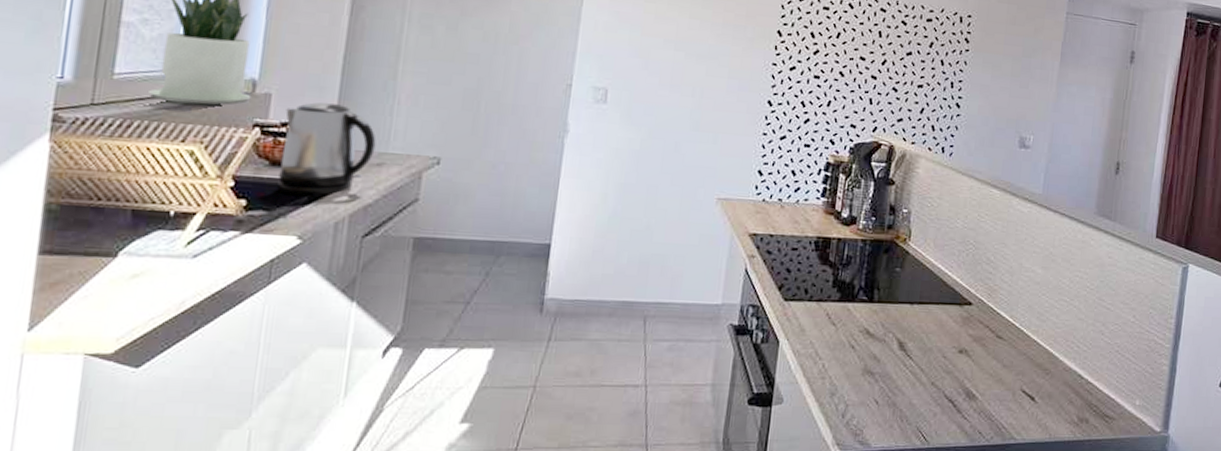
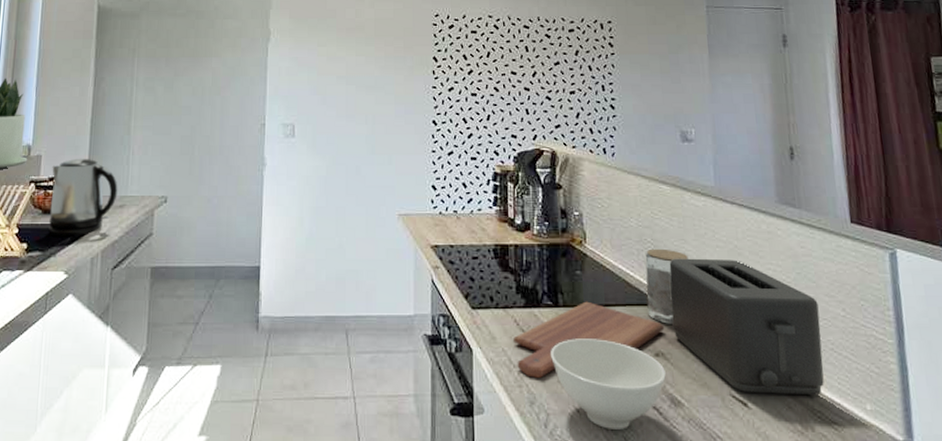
cutting board: none [822,298,972,370] -> present [513,301,665,378]
bowl: none [857,333,966,421] -> present [550,338,666,431]
jar: none [958,250,1006,323] -> present [645,248,688,324]
toaster: none [979,261,1113,392] -> present [669,258,824,396]

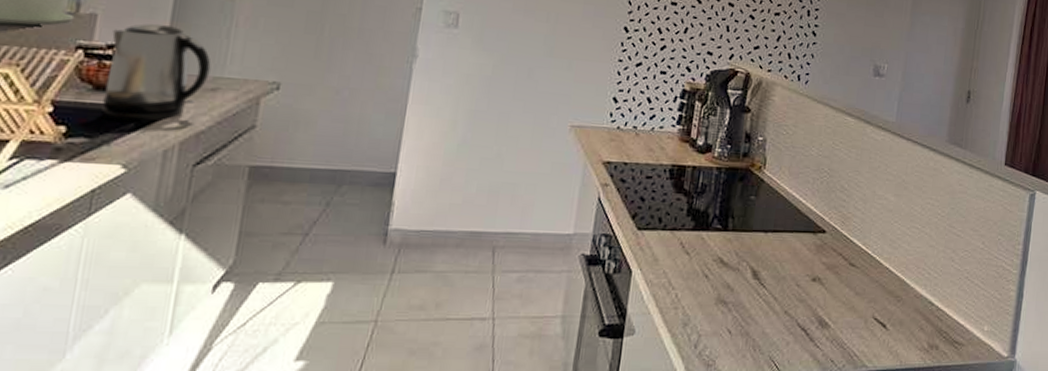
cutting board: present [513,301,665,378] -> none [676,226,826,300]
bowl: present [550,338,666,431] -> none [711,262,819,351]
jar: present [645,248,688,324] -> none [812,178,859,251]
toaster: present [669,258,824,396] -> none [833,188,963,318]

